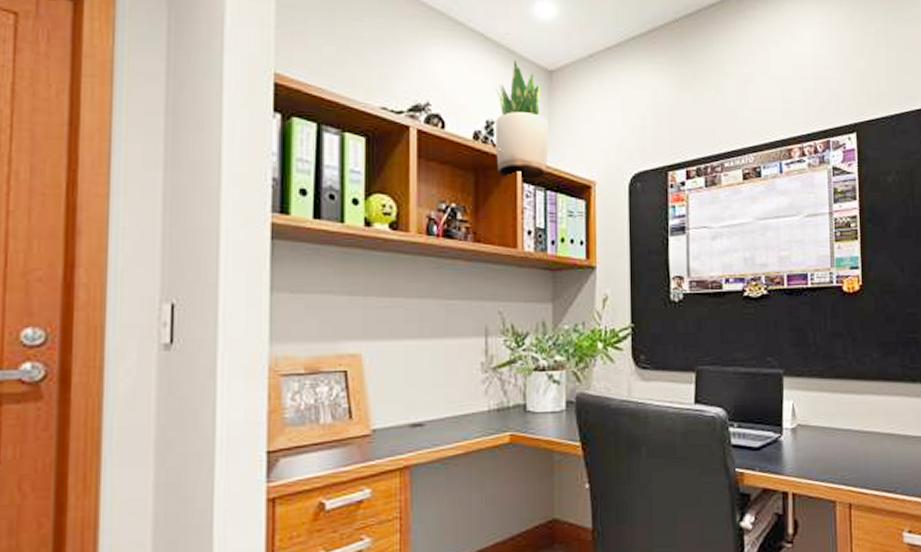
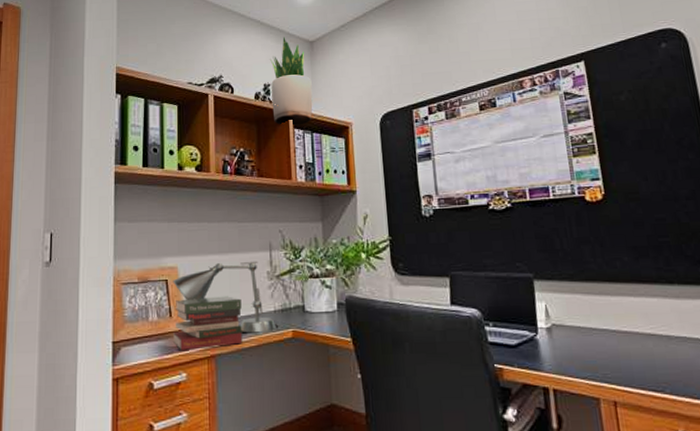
books: none [352,392,447,461] -> present [172,296,243,350]
desk lamp: none [354,348,494,438] -> present [173,261,279,333]

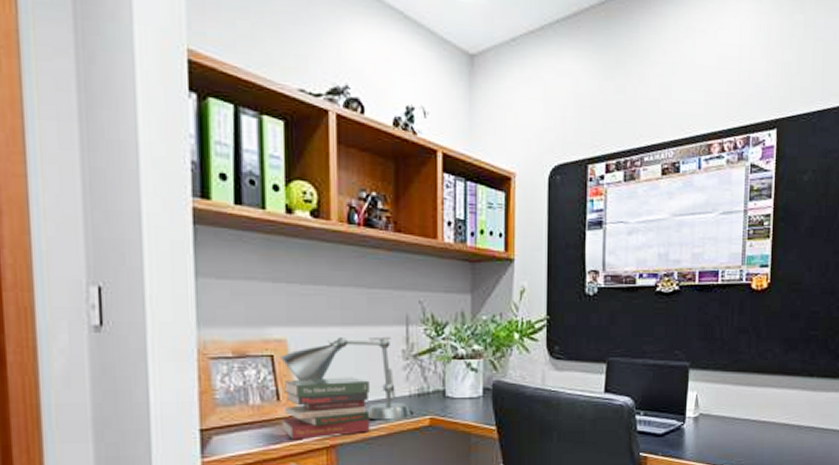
planter: present [270,36,313,126] -> none [416,41,469,169]

